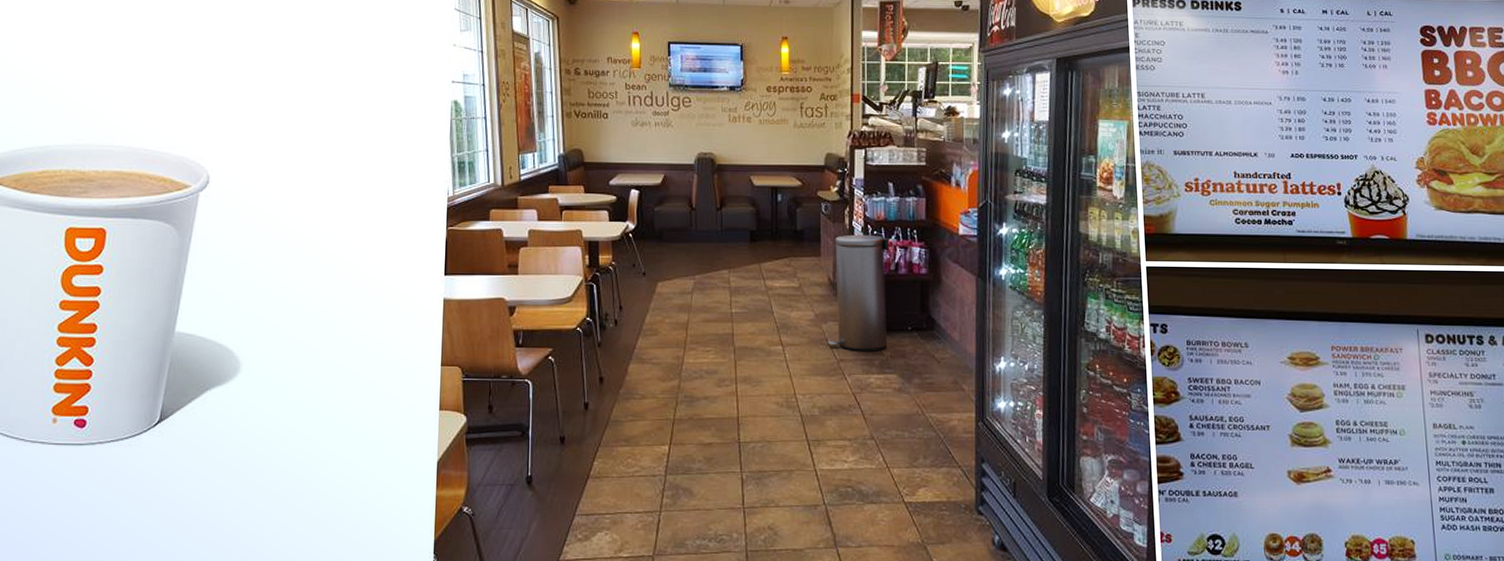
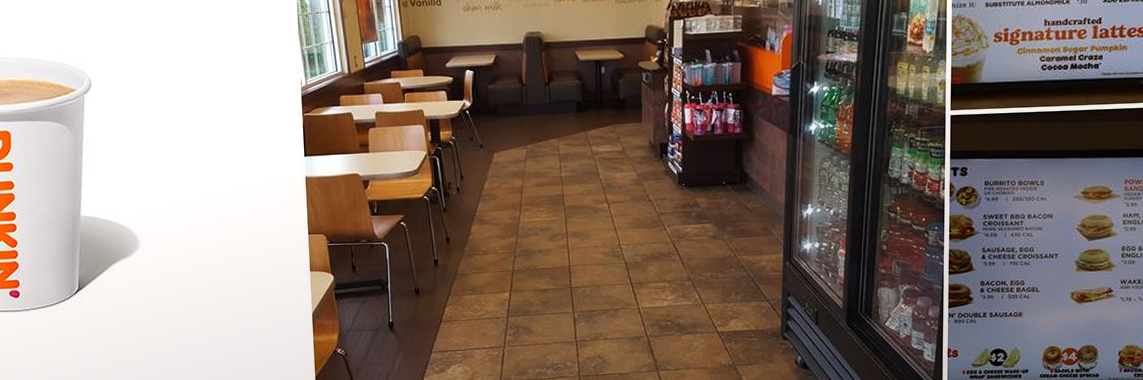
pedal bin: present [827,234,889,351] -> none [648,99,706,205]

